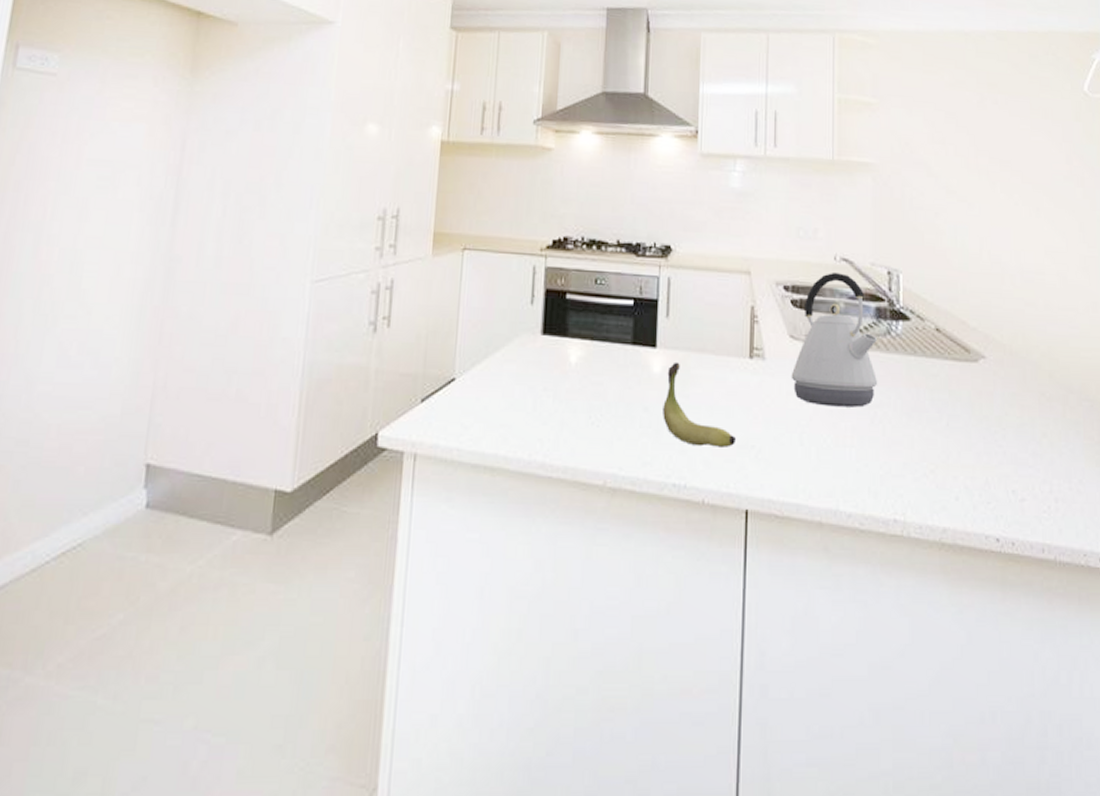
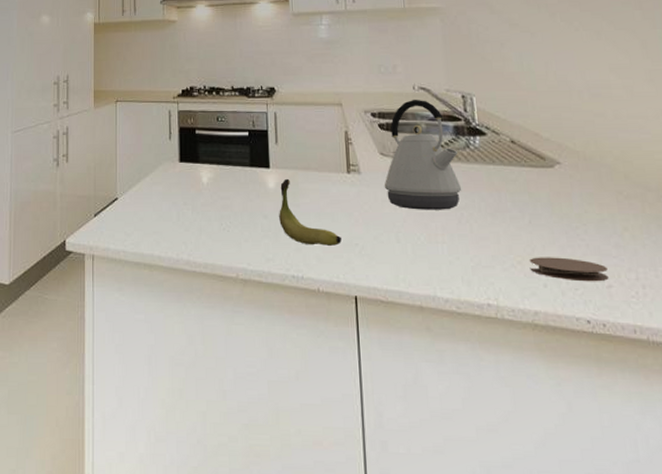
coaster: none [942,465,1022,495] -> present [529,257,609,282]

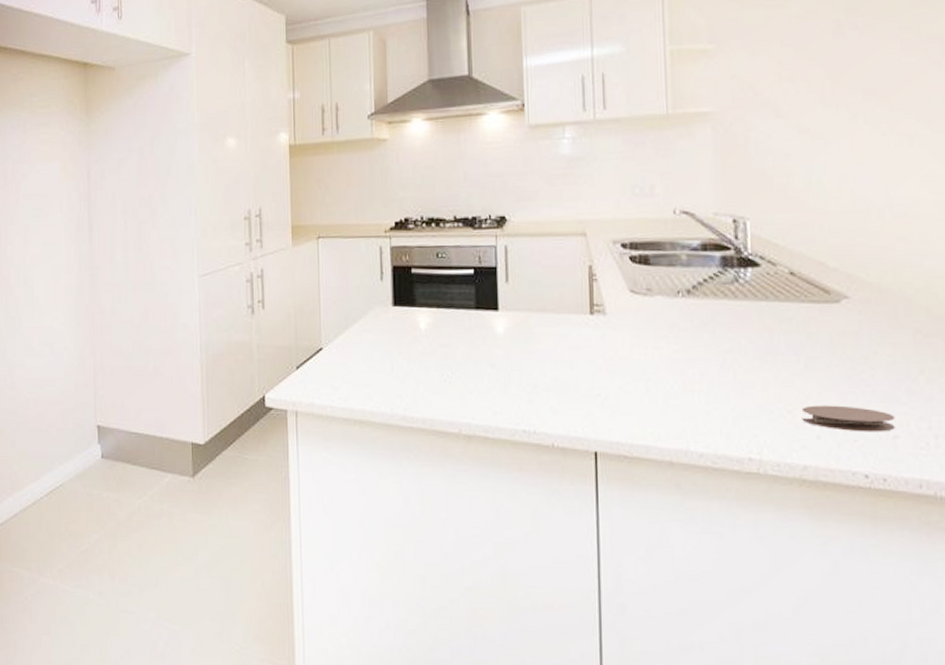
banana: present [279,178,342,247] -> none [509,322,582,398]
kettle: present [384,99,462,210] -> none [633,225,727,355]

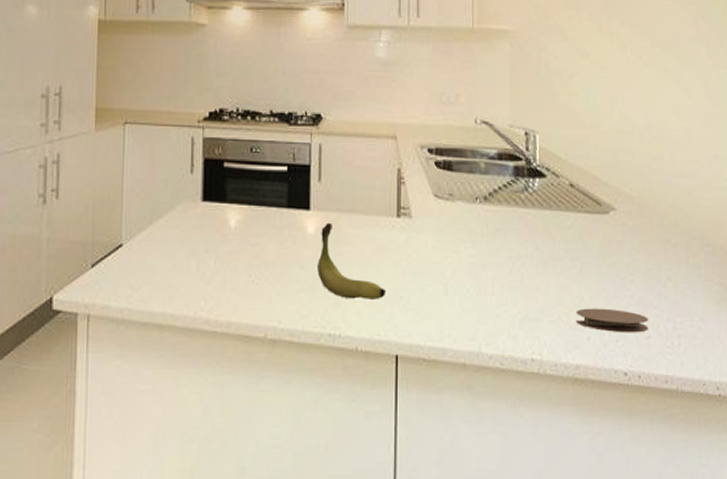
banana: none [509,322,582,398] -> present [317,222,387,301]

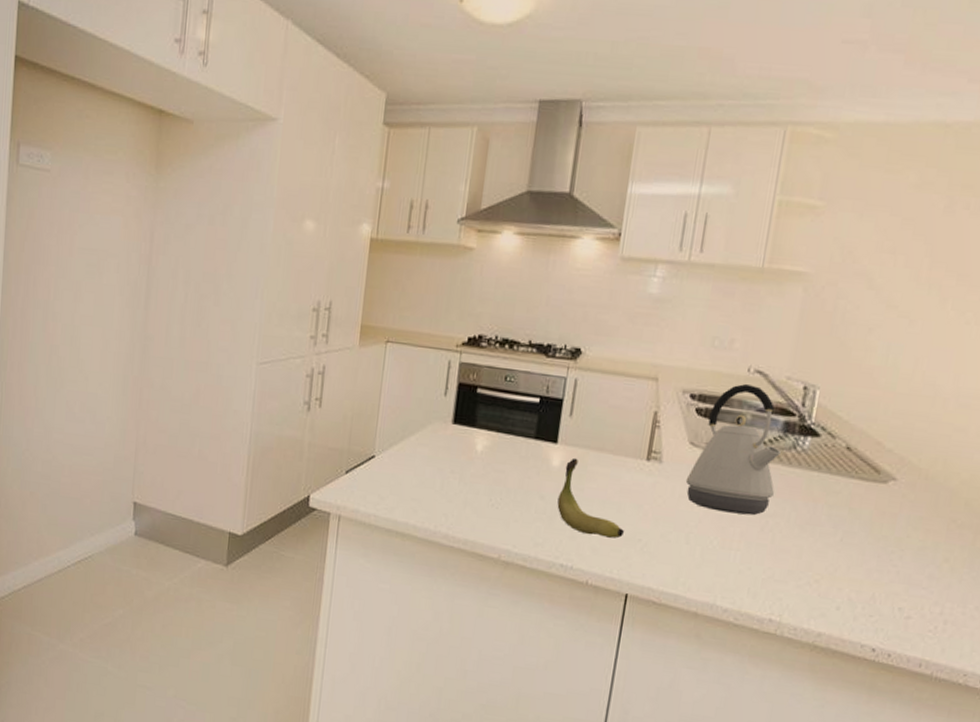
kettle: none [435,134,517,259] -> present [685,383,782,516]
coaster: present [575,308,648,333] -> none [827,577,912,612]

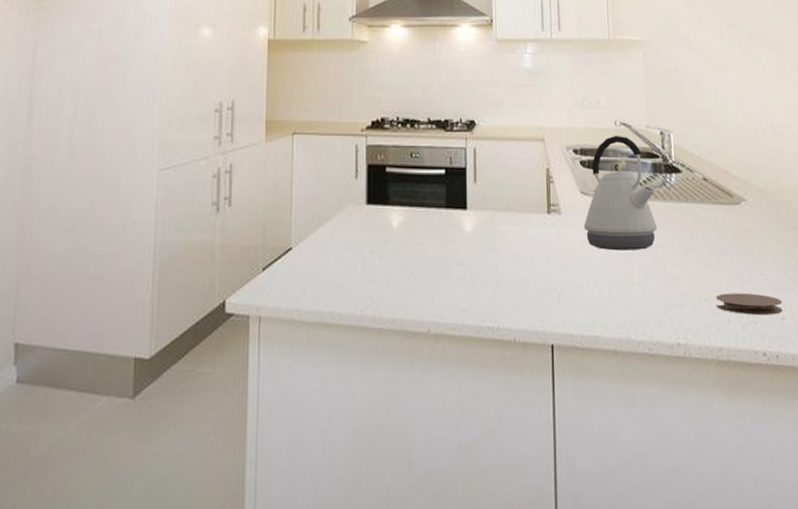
banana: present [557,457,625,539] -> none [475,220,541,293]
coaster: none [827,577,912,612] -> present [715,293,783,316]

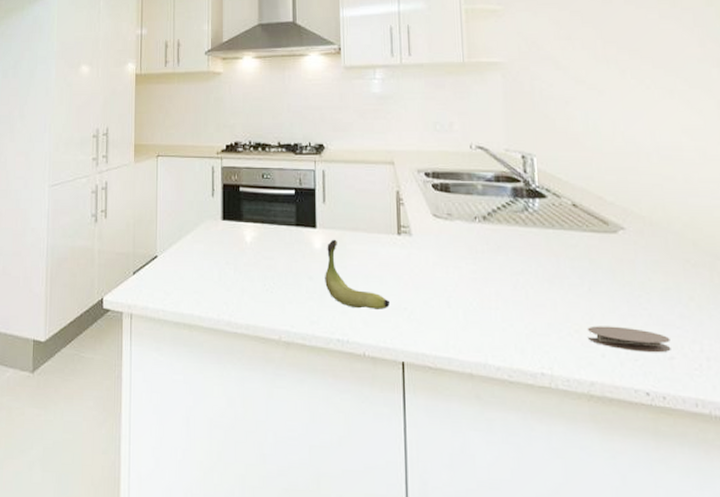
banana: none [475,220,541,293] -> present [325,239,391,311]
kettle: present [583,135,658,251] -> none [436,158,519,275]

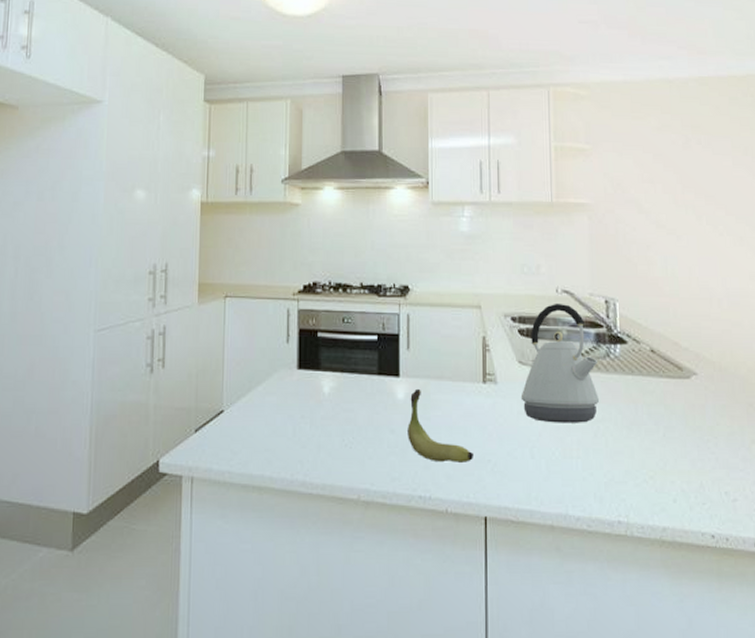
kettle: none [436,158,519,275] -> present [520,303,600,423]
coaster: present [587,326,671,353] -> none [660,471,734,496]

